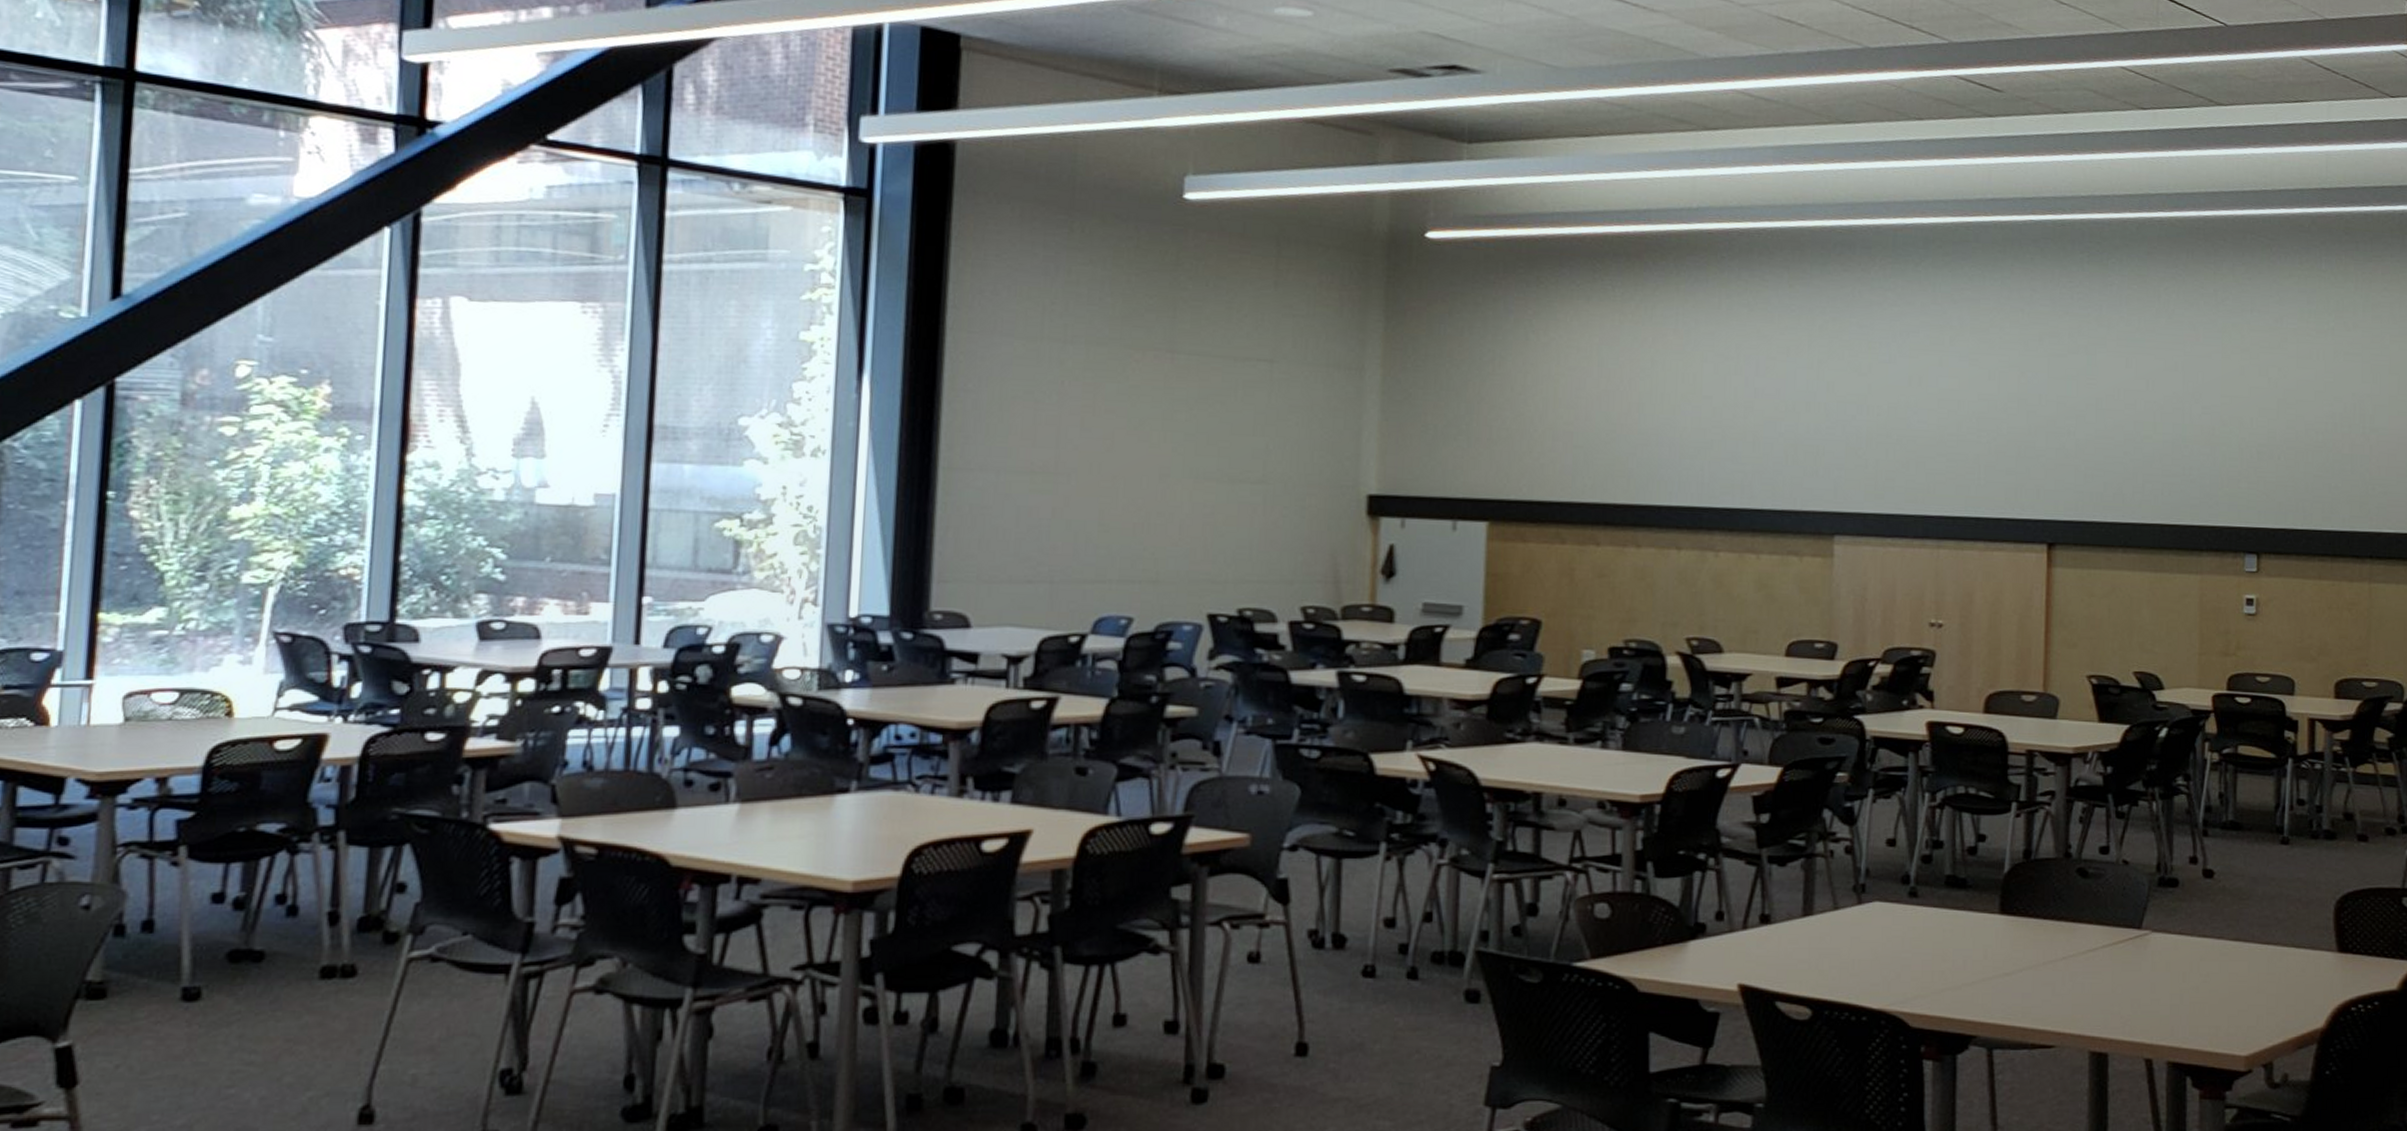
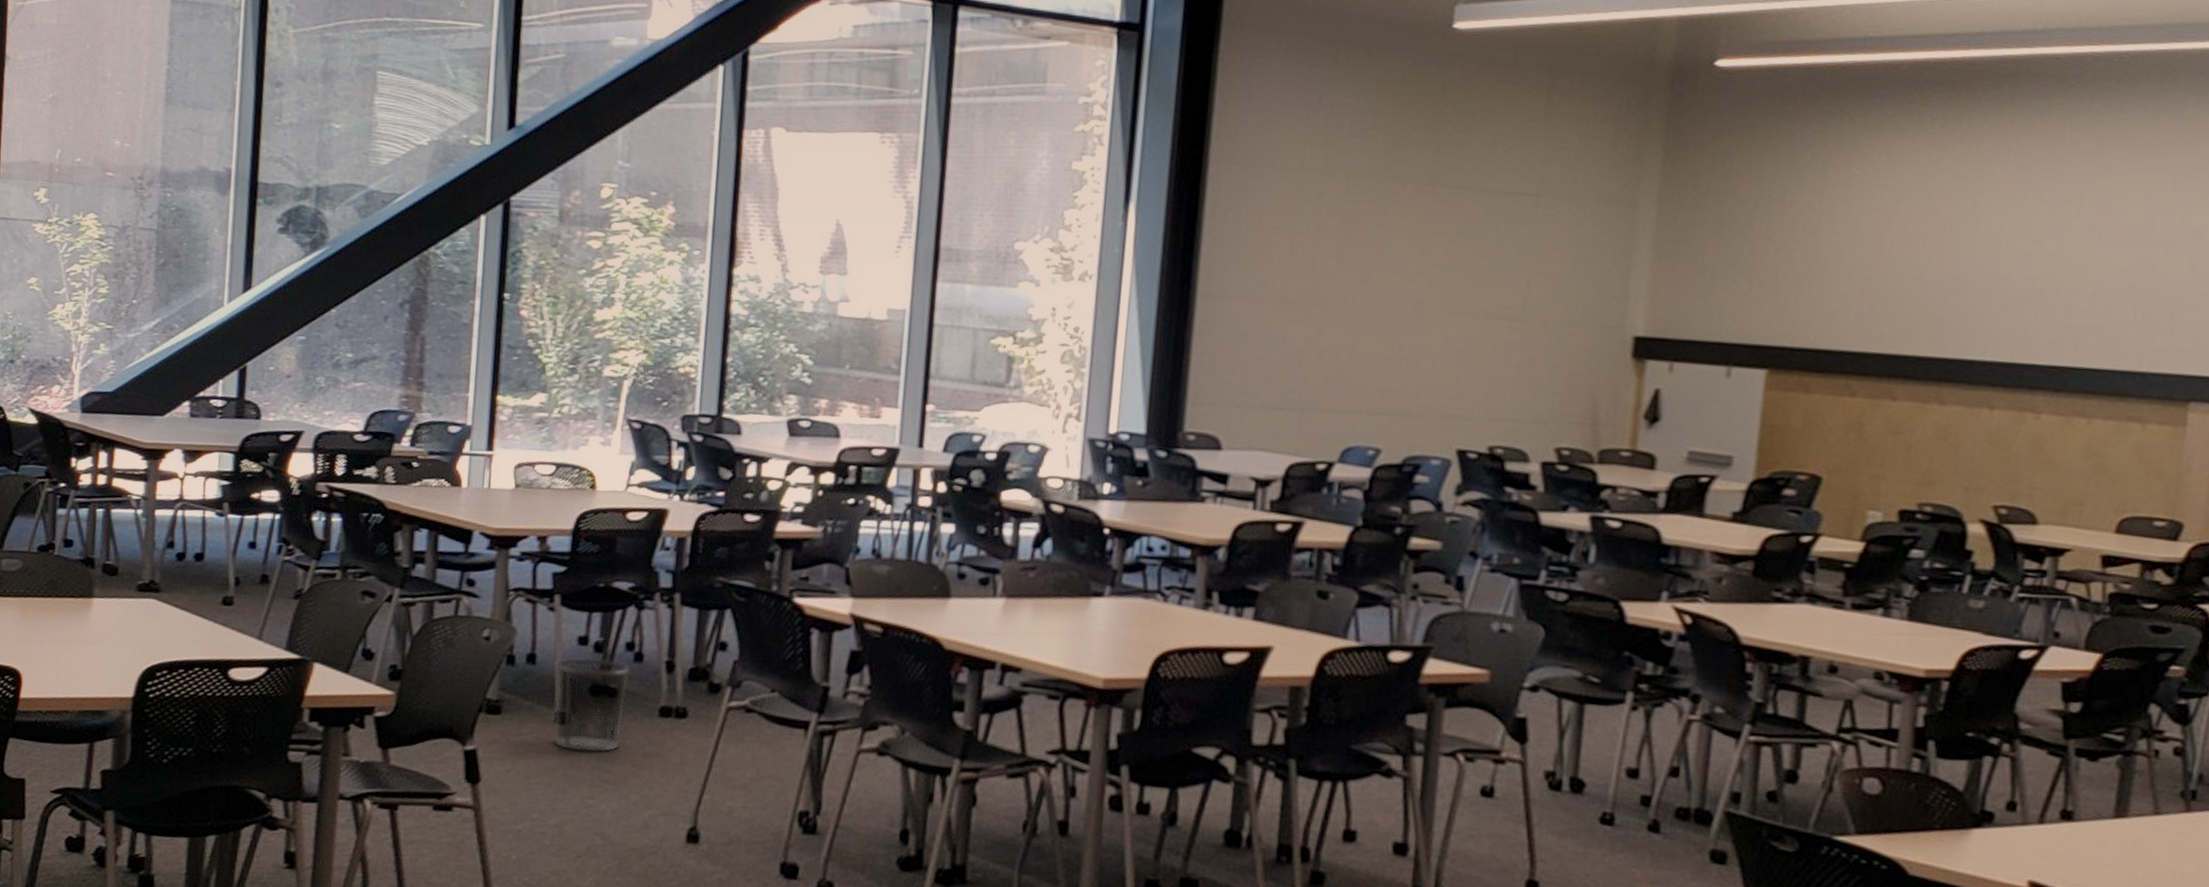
waste bin: none [179,918,281,1031] -> present [554,657,630,753]

